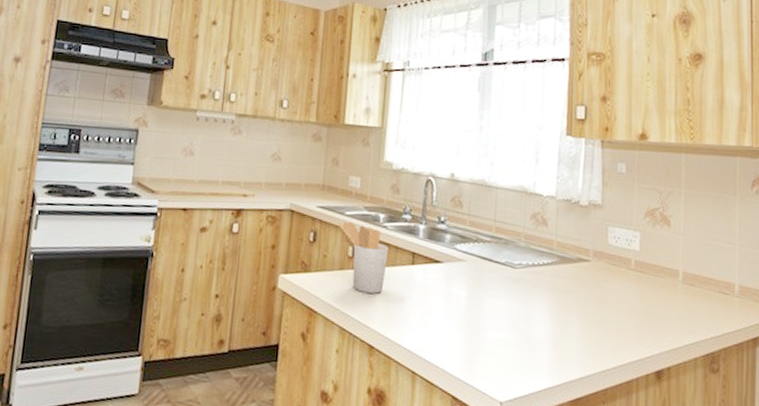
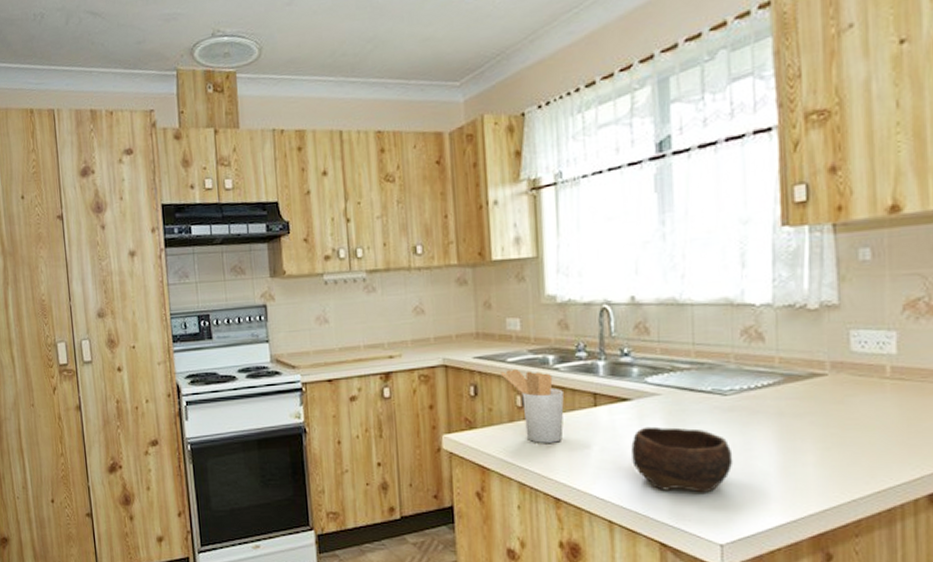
bowl: none [437,288,517,353] -> present [631,426,733,493]

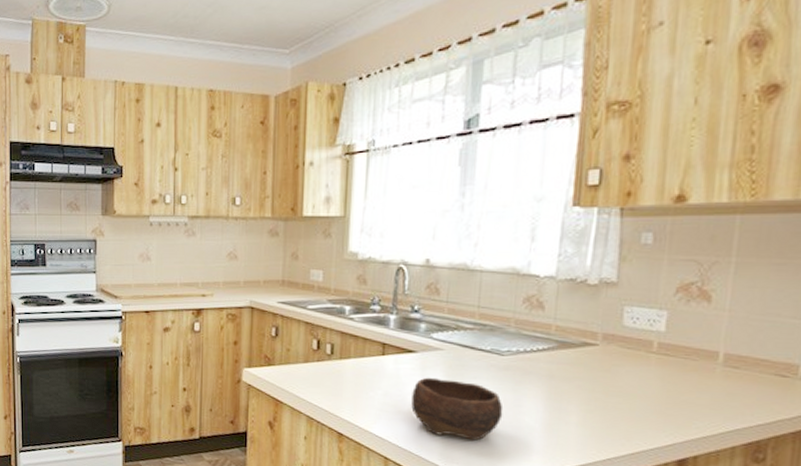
utensil holder: present [500,368,564,443] -> none [300,315,355,384]

